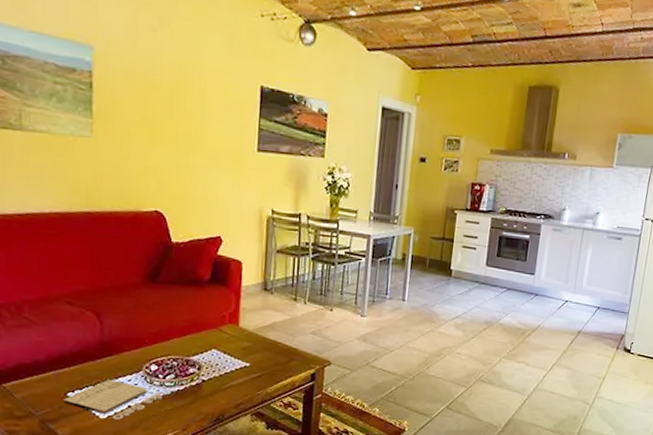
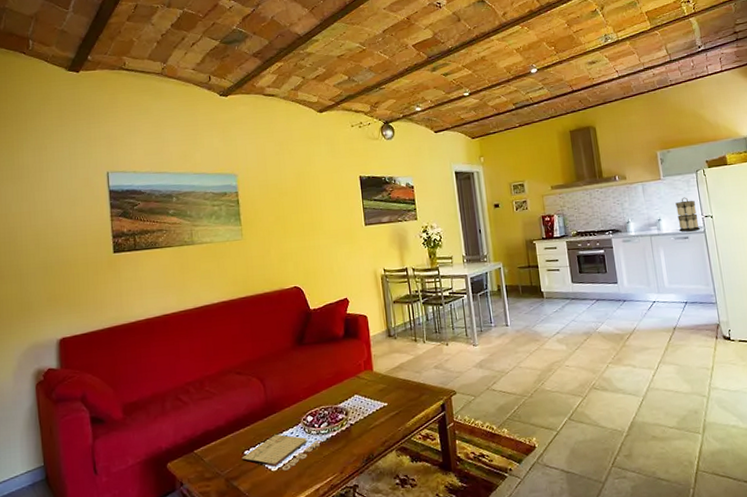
spice rack: none [615,193,640,233] -> present [675,197,700,232]

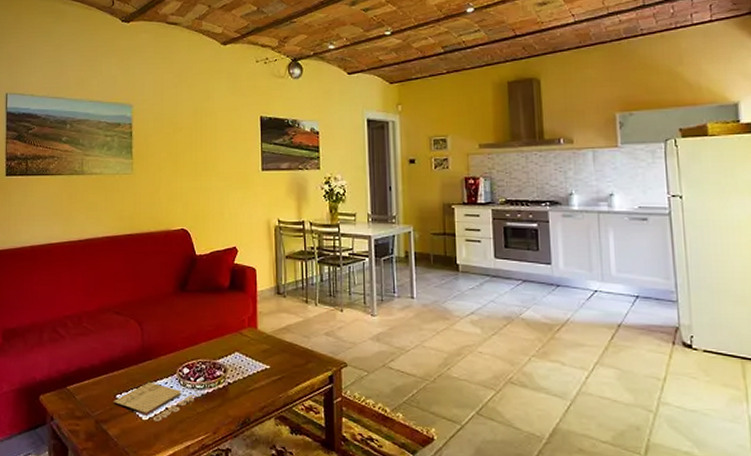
spice rack: present [675,197,700,232] -> none [634,170,664,212]

